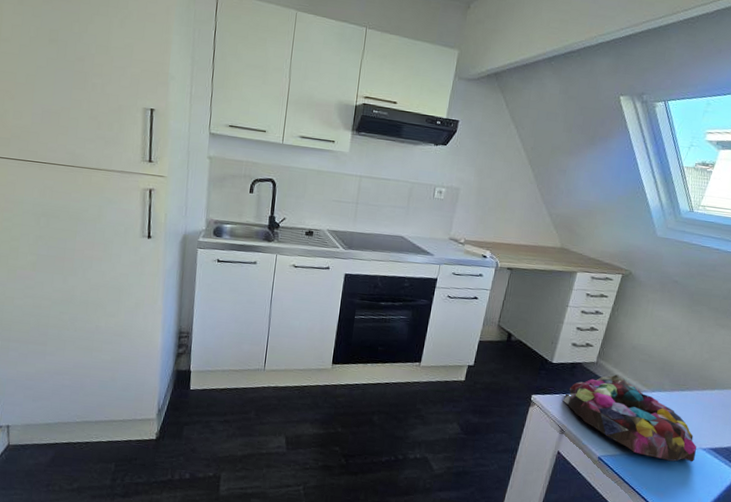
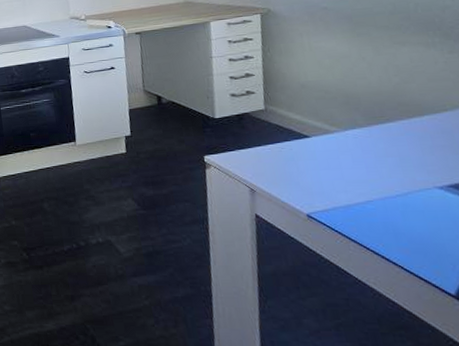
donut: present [563,374,697,462] -> none [241,118,434,208]

